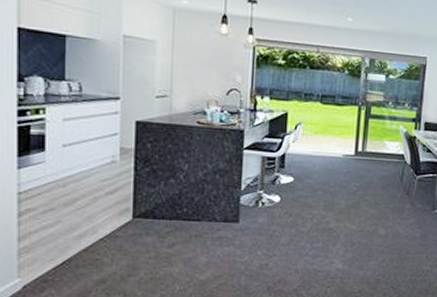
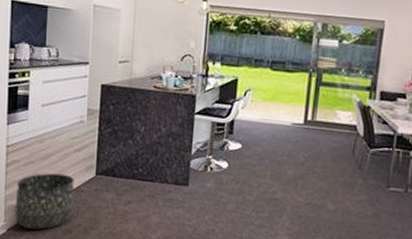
basket: none [32,219,108,283] -> present [15,173,75,230]

